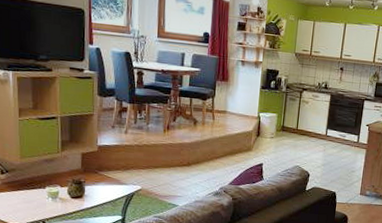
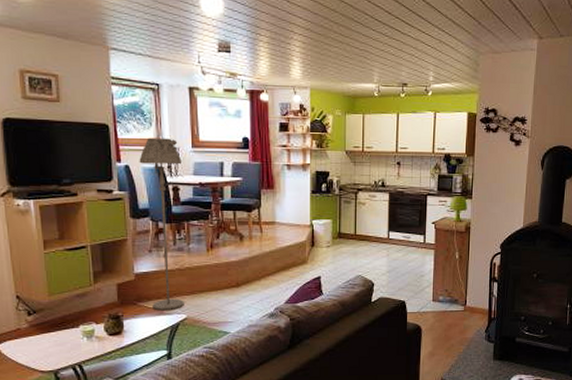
floor lamp: none [109,24,148,181] -> present [139,137,184,310]

